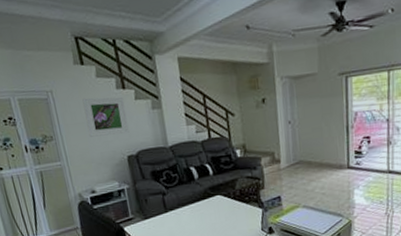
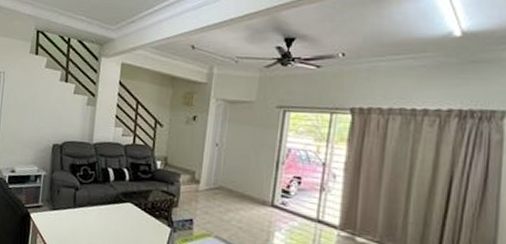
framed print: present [82,97,129,137] -> none [24,84,64,123]

